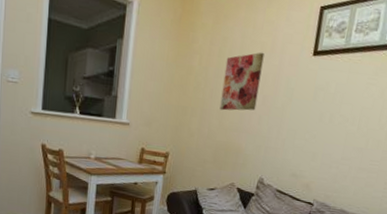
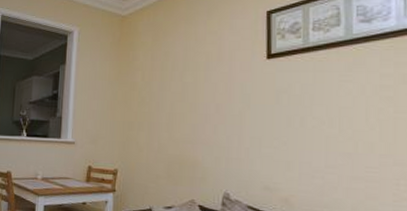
wall art: present [219,52,264,111] -> none [168,61,211,123]

